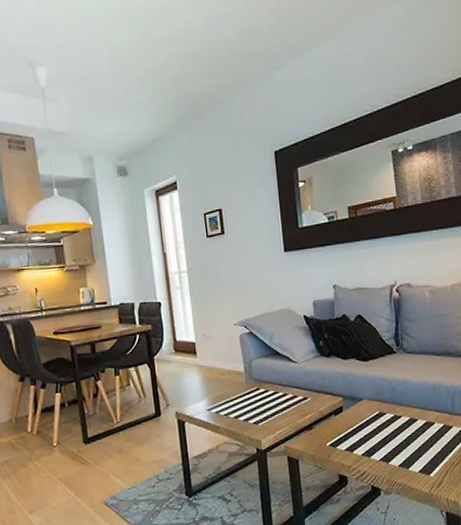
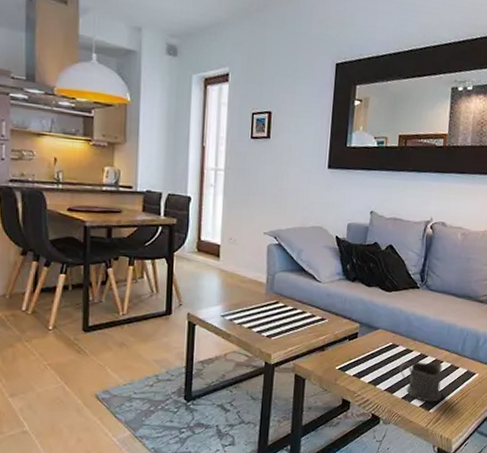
cup: none [390,424,440,467] -> present [399,362,443,402]

